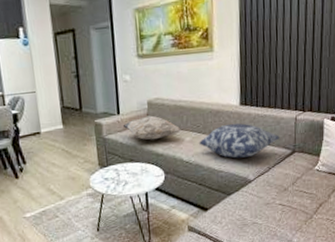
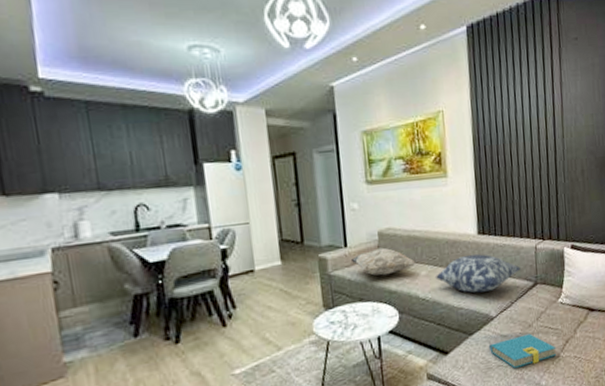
book: none [245,196,310,226] -> present [488,333,556,368]

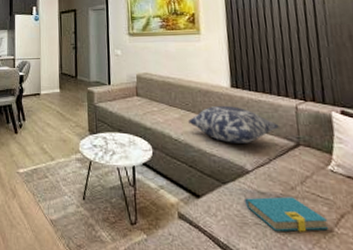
decorative pillow: present [350,247,416,276] -> none [112,89,170,113]

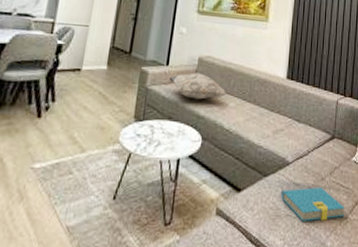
decorative pillow: none [112,89,170,113] -> present [169,72,227,100]
cushion: present [187,105,279,144] -> none [241,96,321,135]

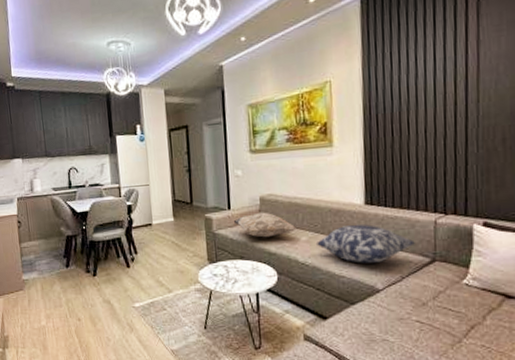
cushion: none [241,96,321,135] -> present [315,224,415,263]
book: present [280,187,346,221] -> none [372,312,458,345]

